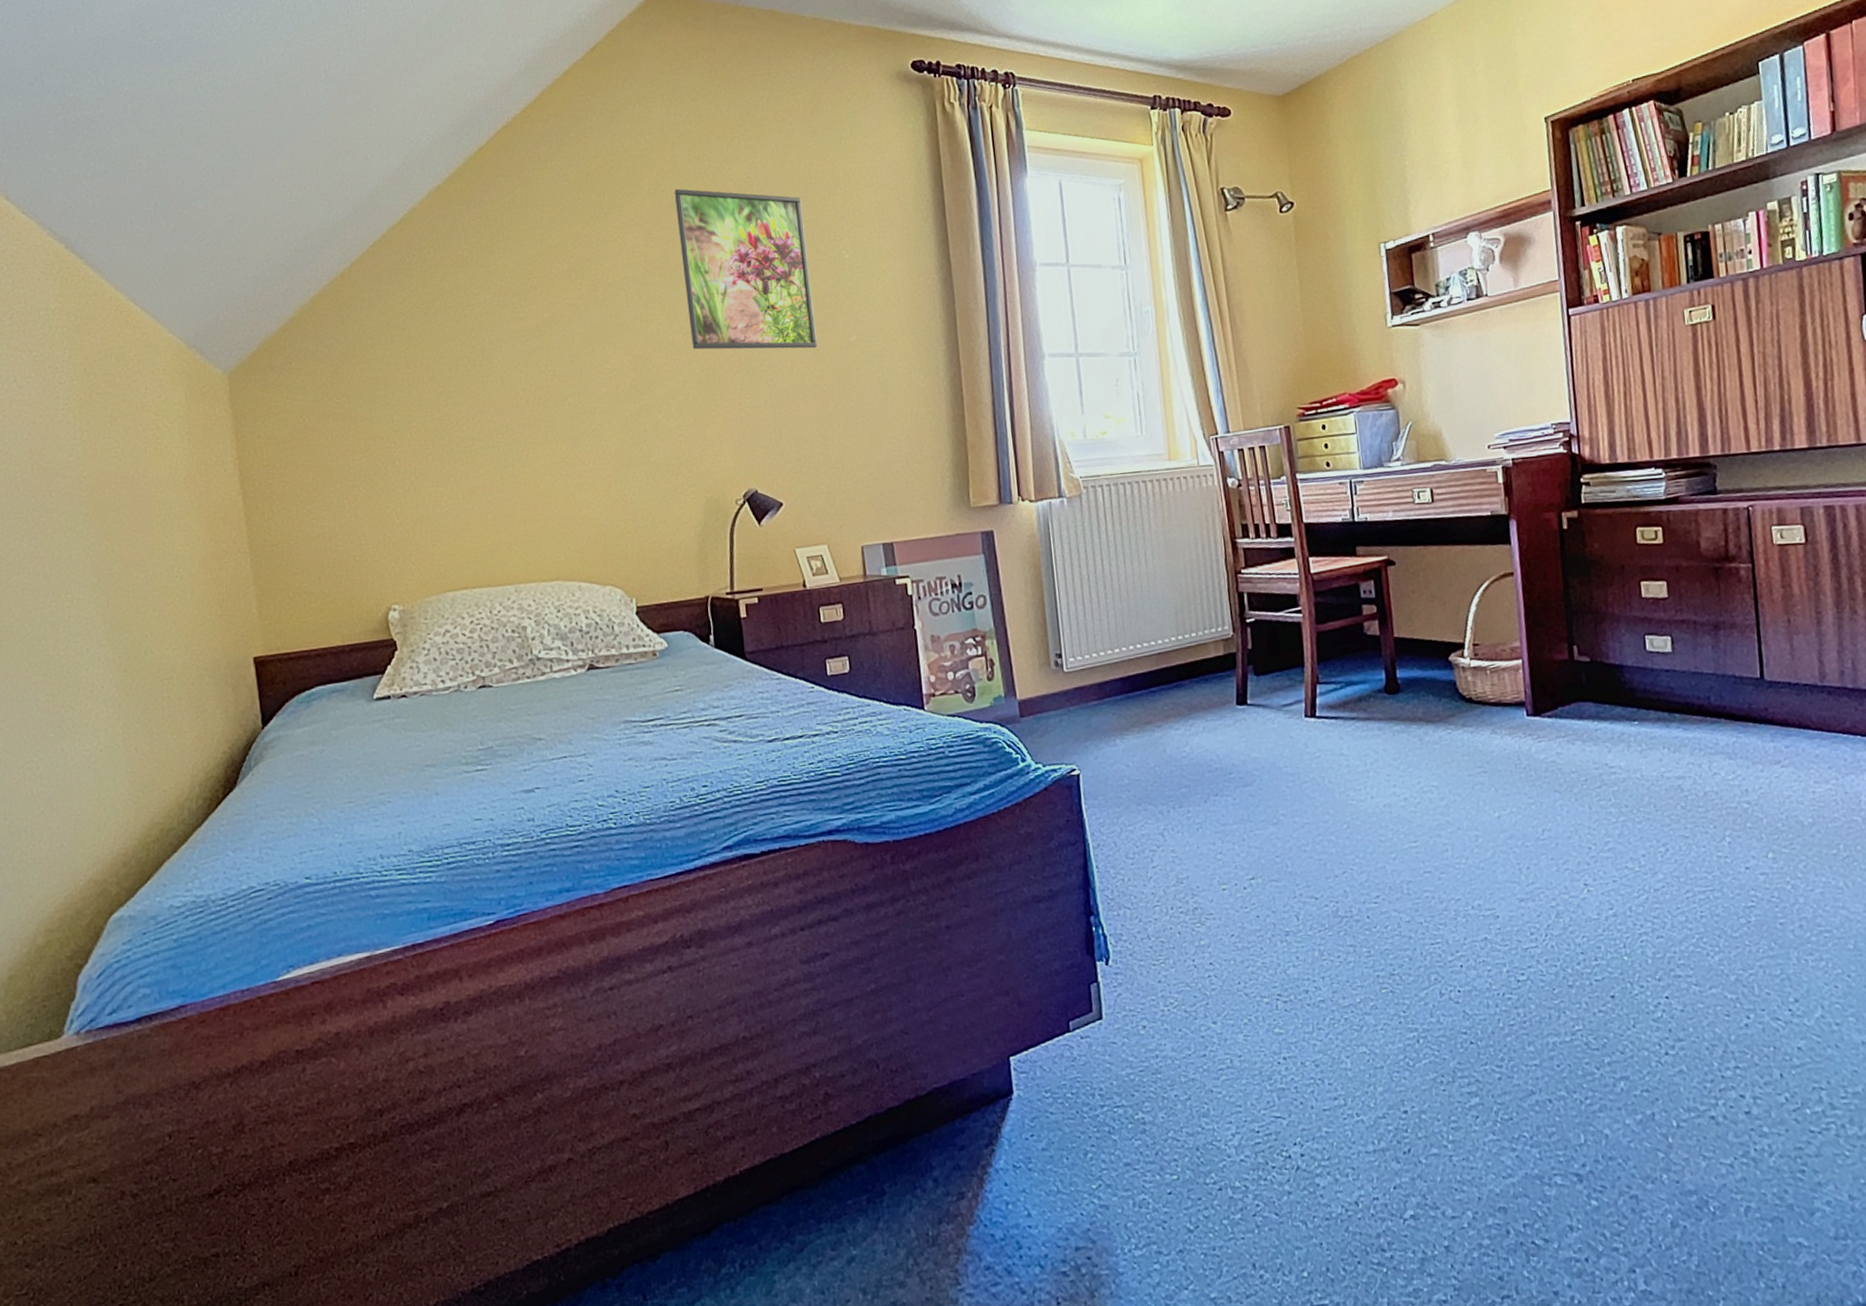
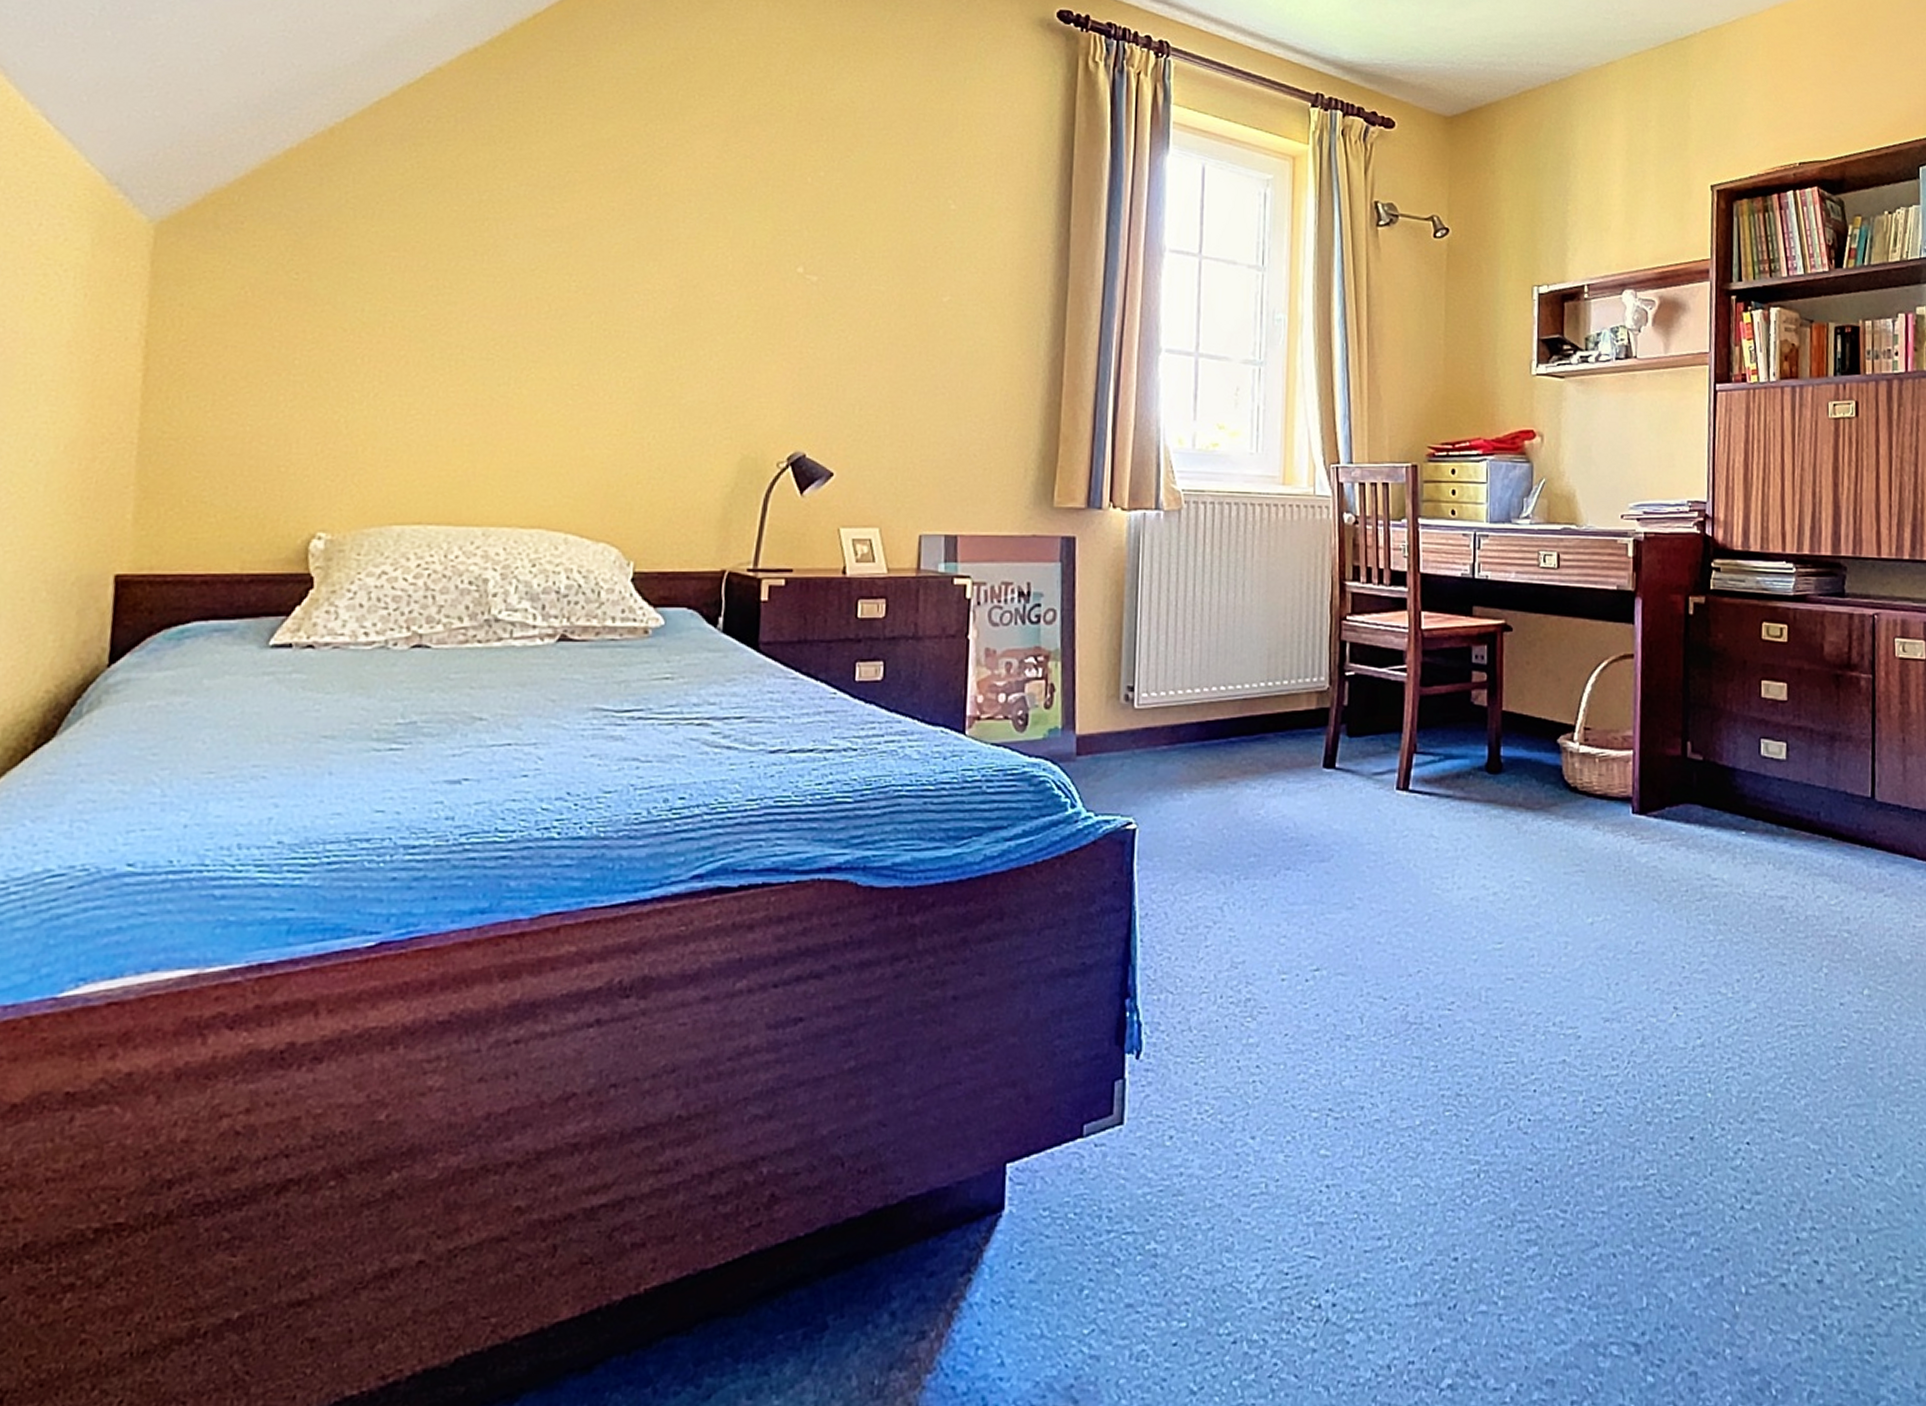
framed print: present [674,188,817,350] -> none [754,100,910,303]

